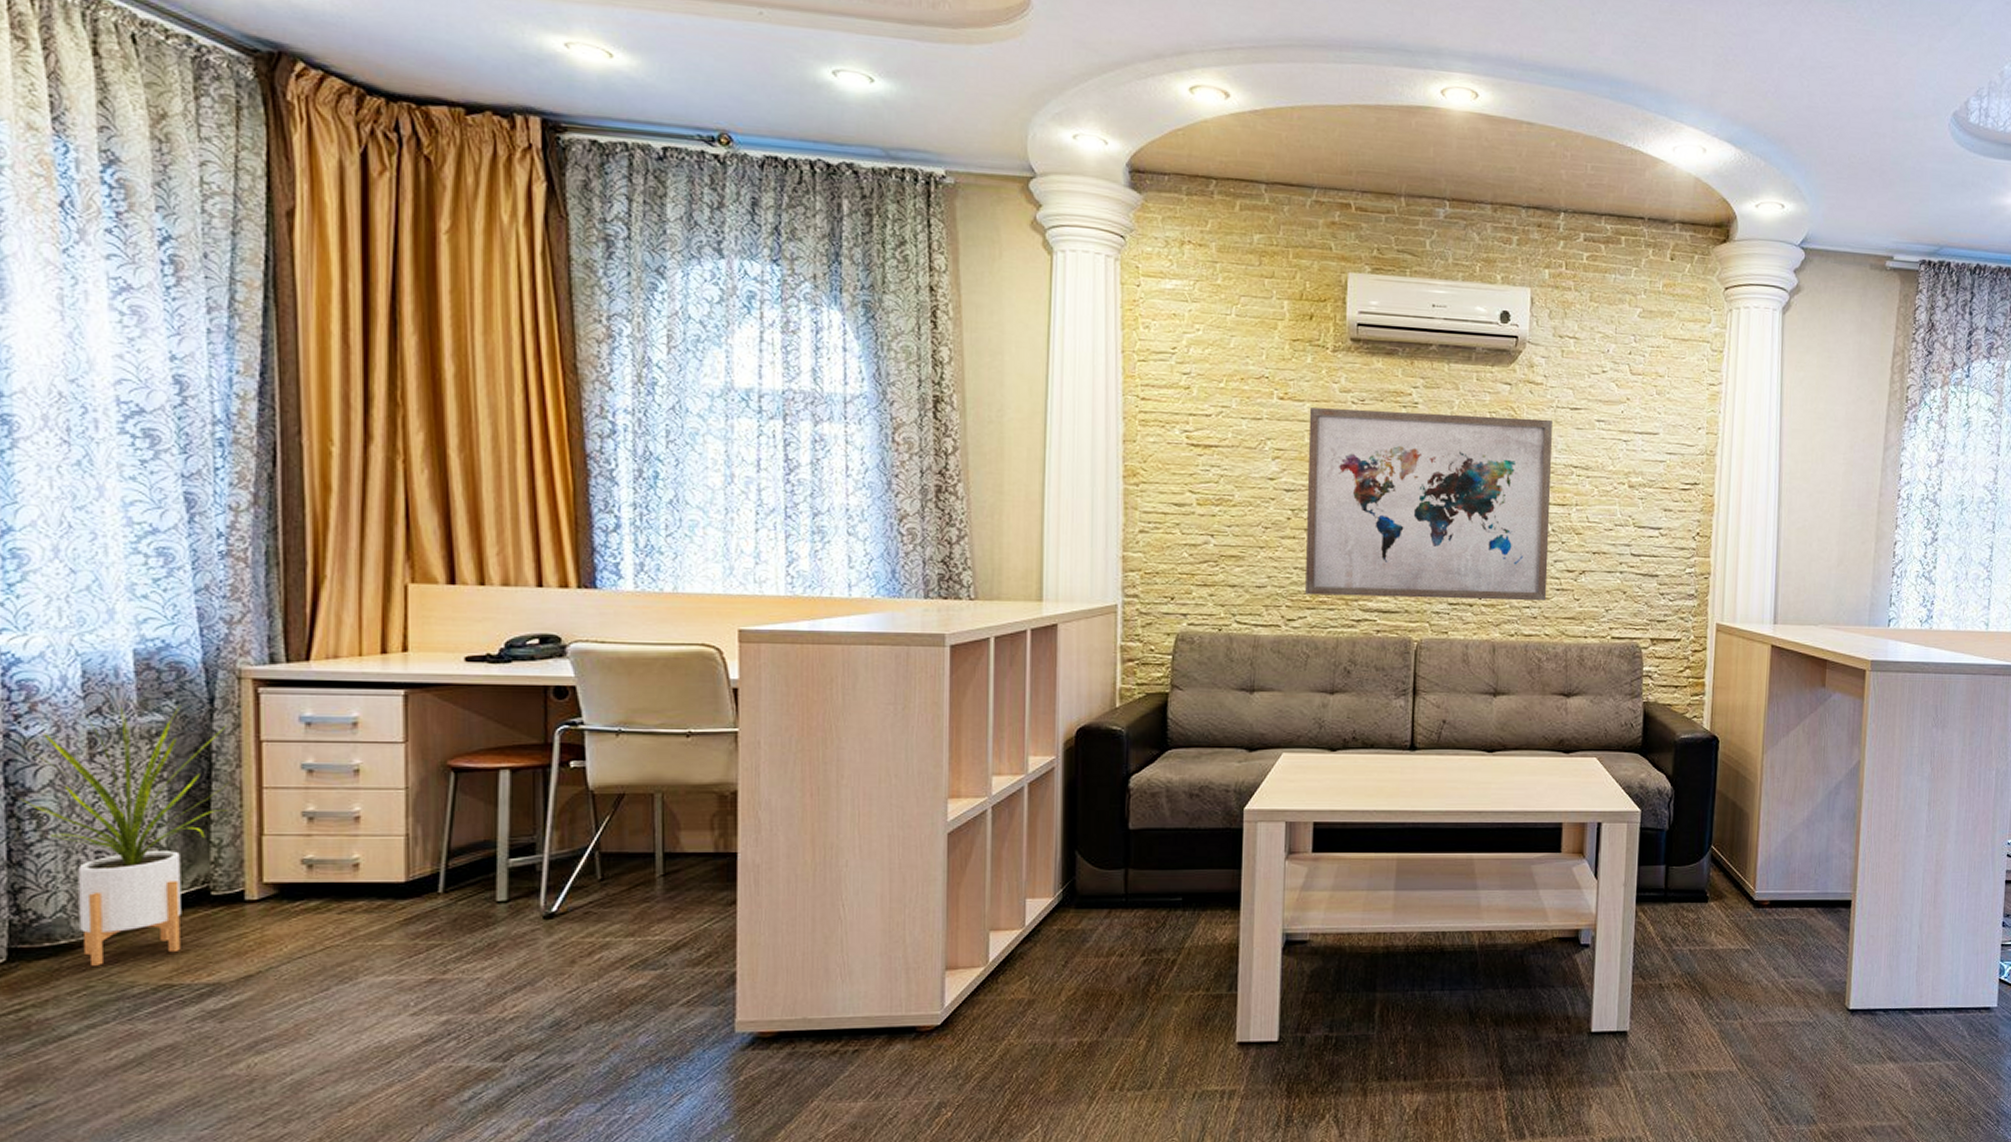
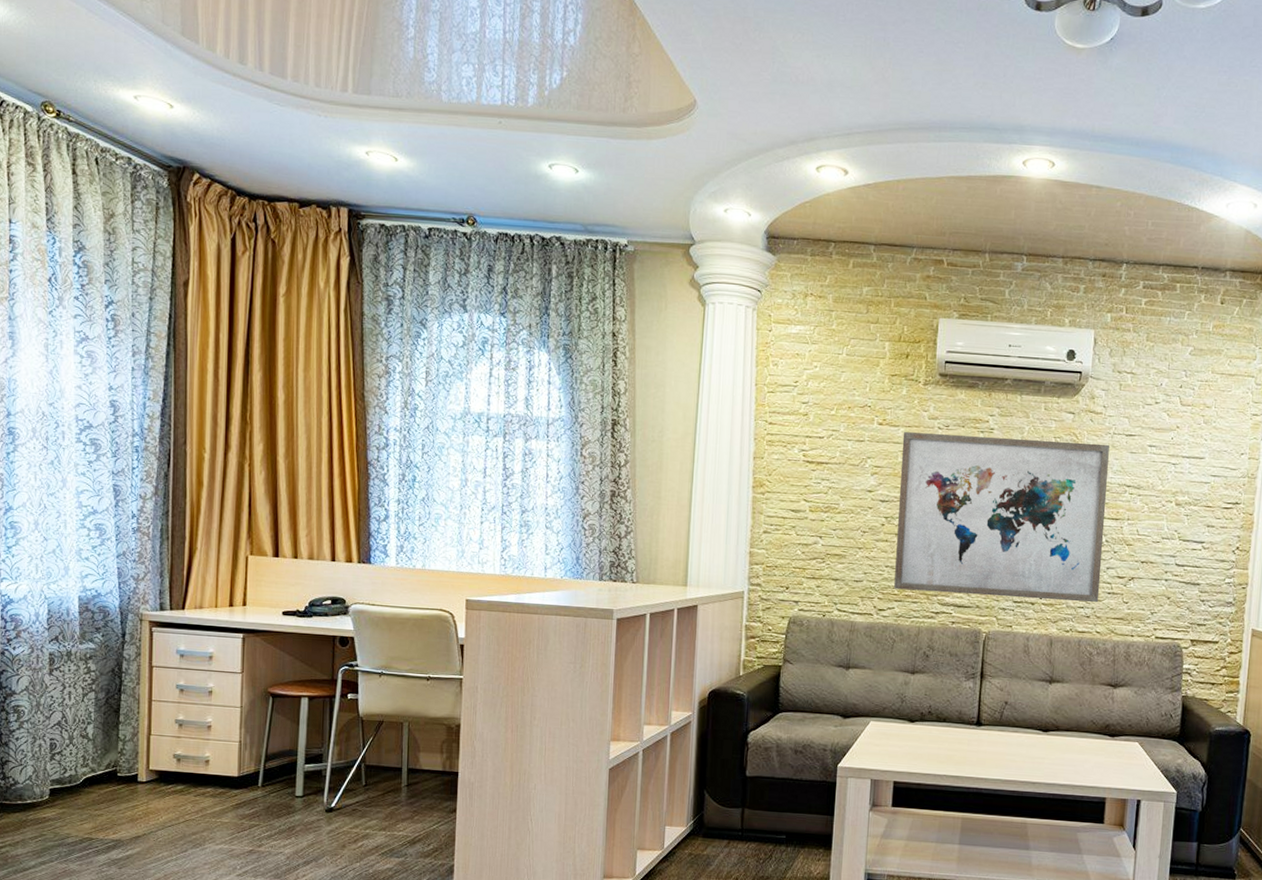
house plant: present [19,705,230,966] -> none [8,636,132,820]

